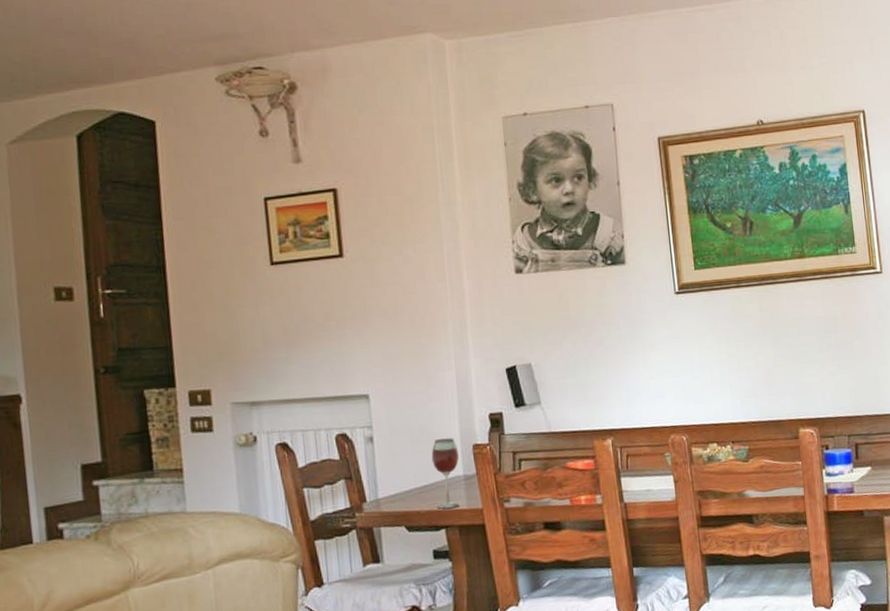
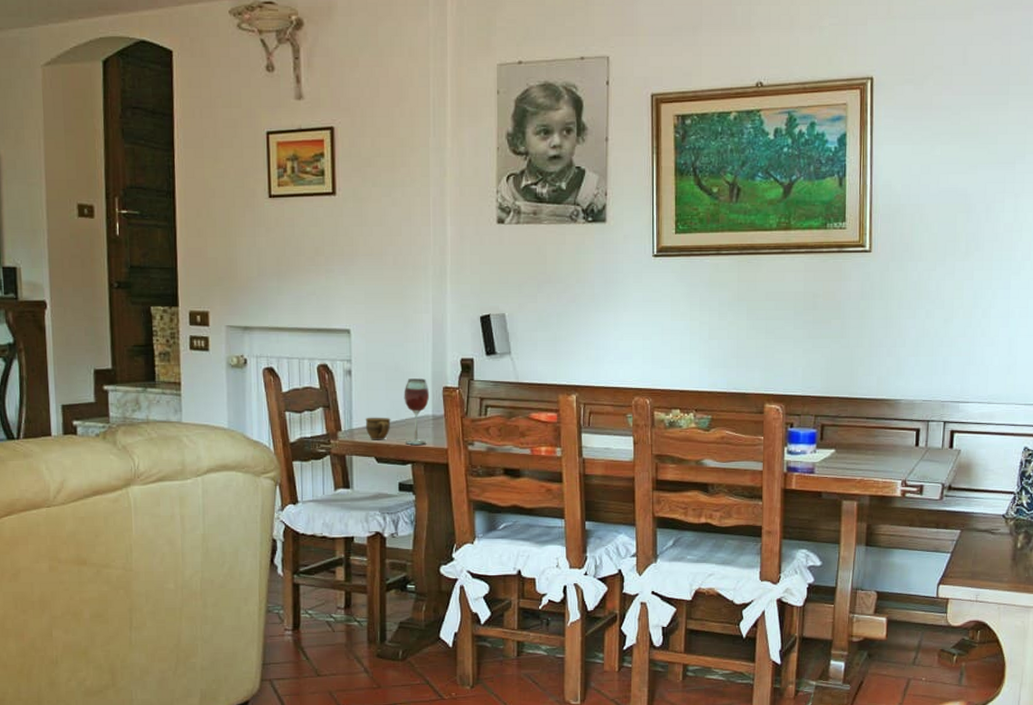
cup: none [391,483,420,508] -> present [365,417,391,440]

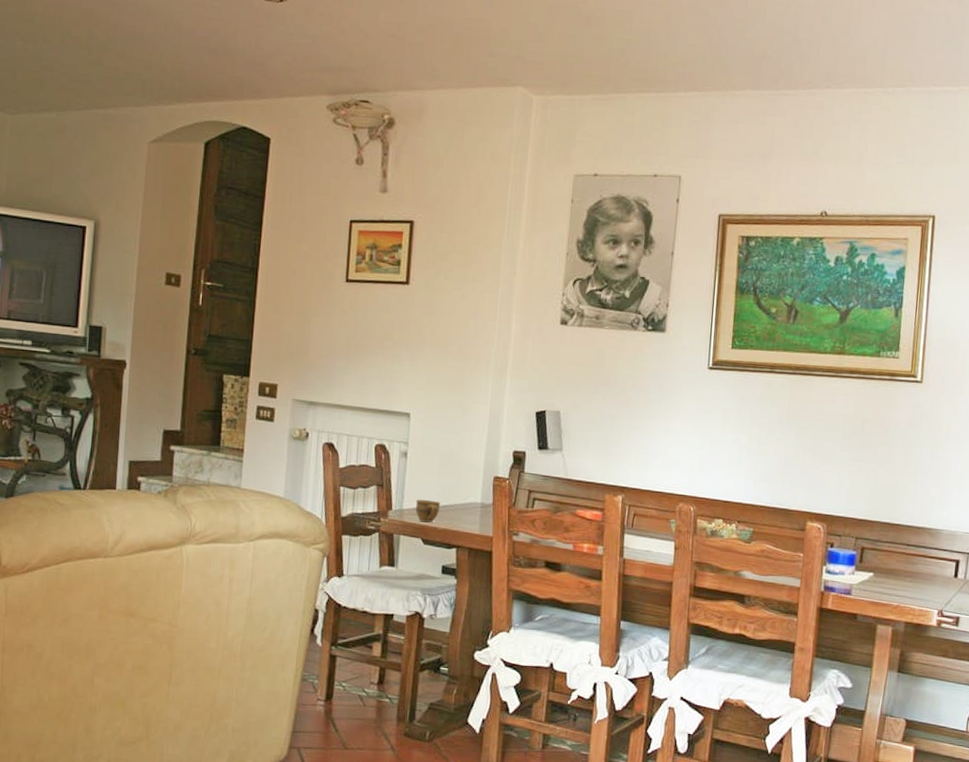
wineglass: present [404,378,430,445] -> none [453,465,481,531]

